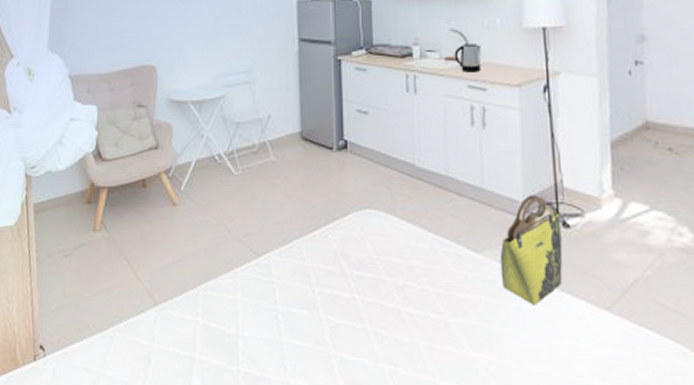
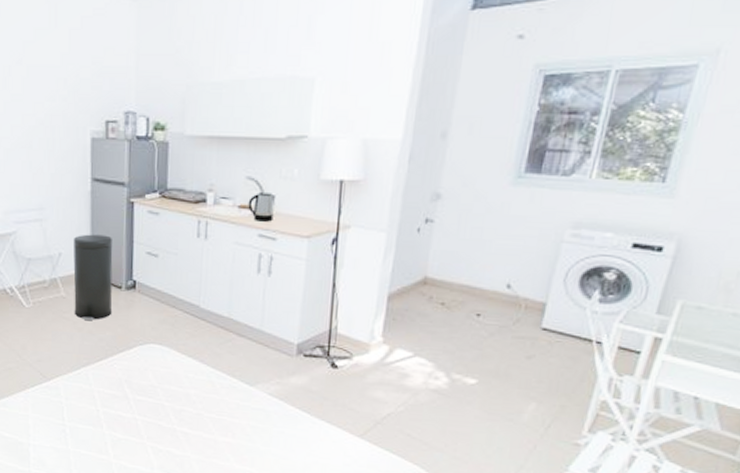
pedal bin: none [281,94,324,185] -> present [73,234,113,320]
tote bag: present [500,195,563,306] -> none [269,338,330,431]

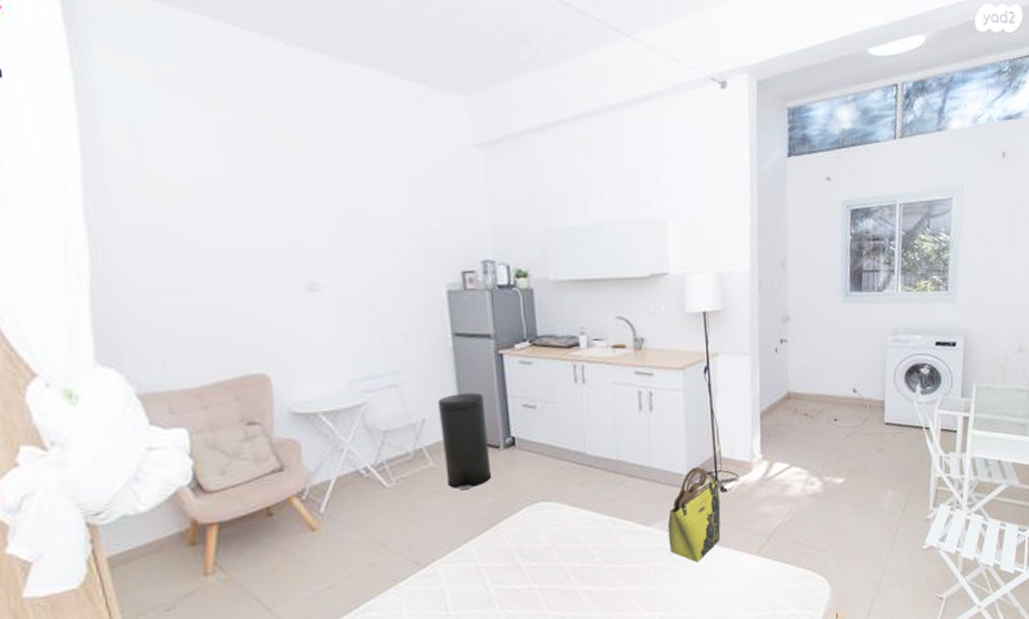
kettle: present [248,191,277,222] -> none [621,329,648,359]
tote bag: none [269,338,330,431] -> present [667,467,721,563]

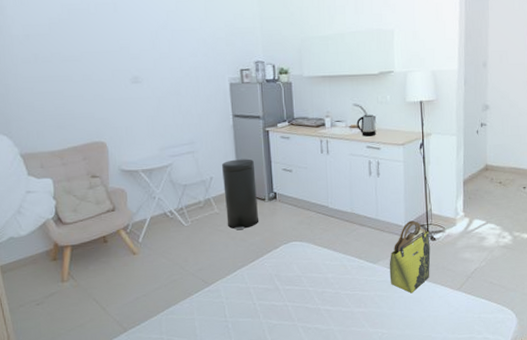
kettle: none [621,329,648,359] -> present [356,114,377,137]

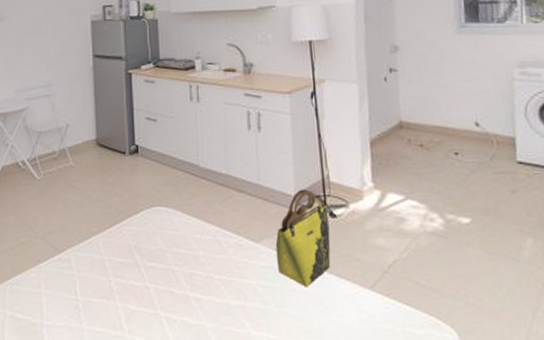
pedal bin: present [221,159,259,229] -> none [79,104,118,187]
kettle: present [356,114,377,137] -> none [232,55,256,82]

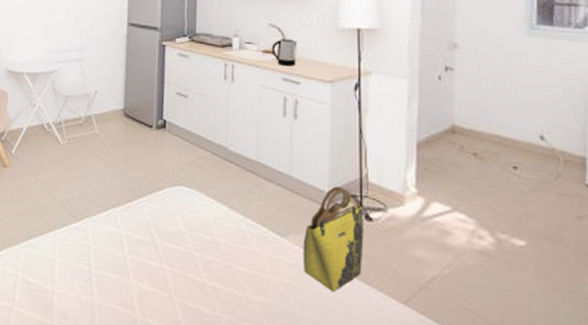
kettle: none [232,55,256,82] -> present [271,37,298,66]

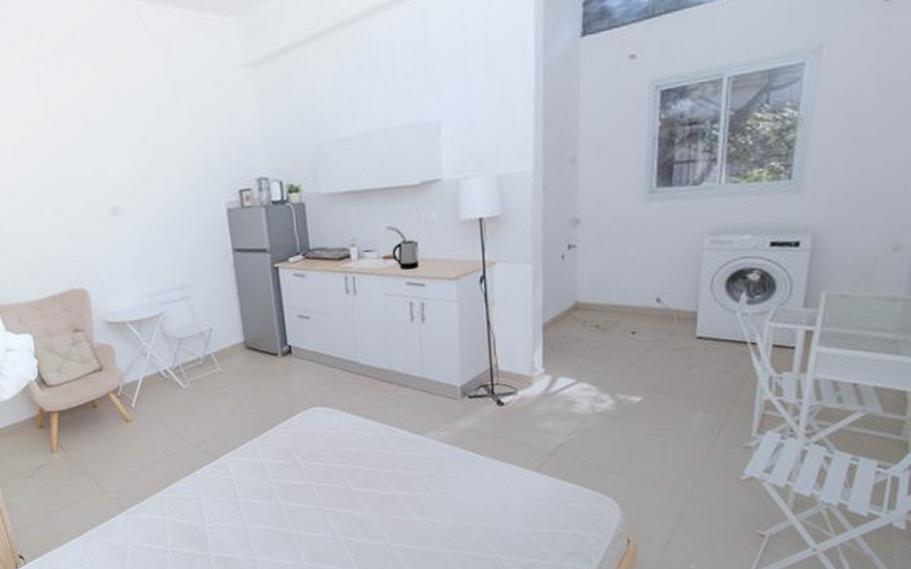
tote bag: present [302,186,364,292] -> none [440,379,497,474]

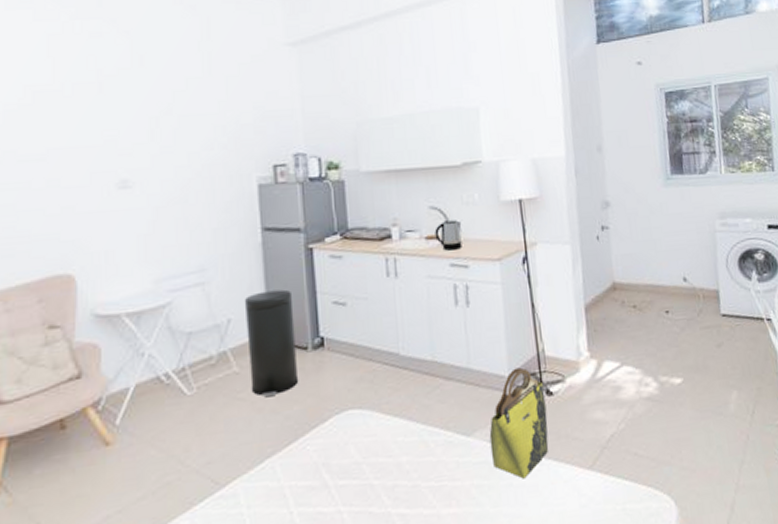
pedal bin: none [222,304,272,392] -> present [244,289,299,396]
tote bag: none [440,379,497,474] -> present [489,367,549,479]

